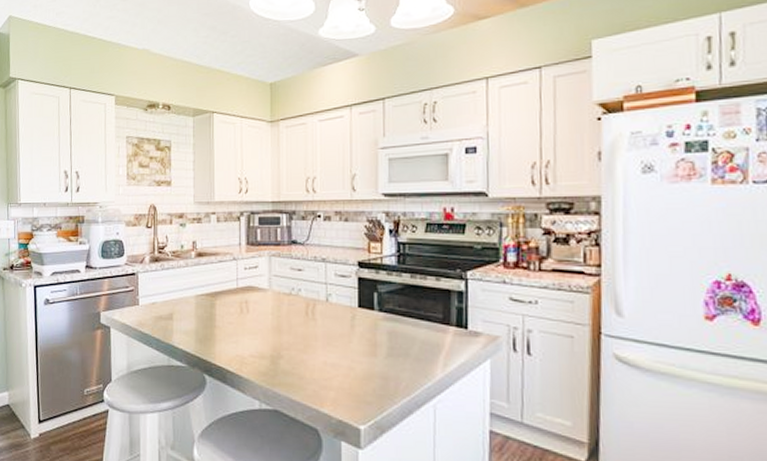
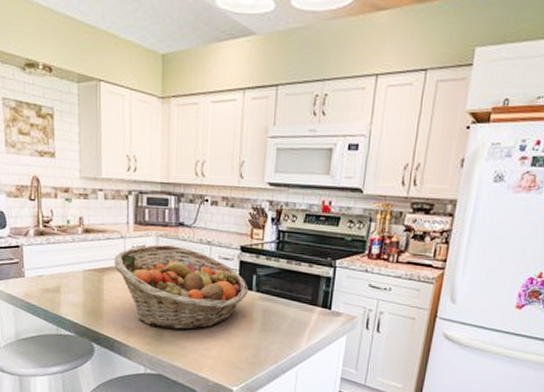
fruit basket: none [227,264,370,358] -> present [114,244,248,330]

